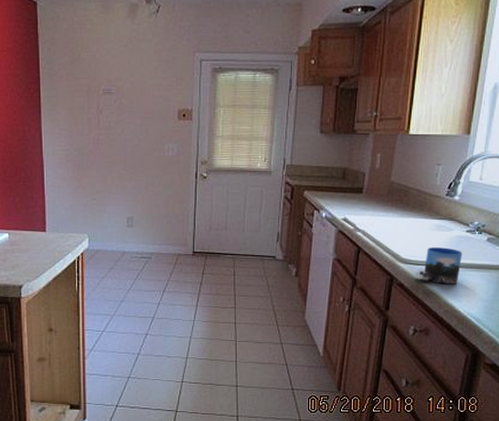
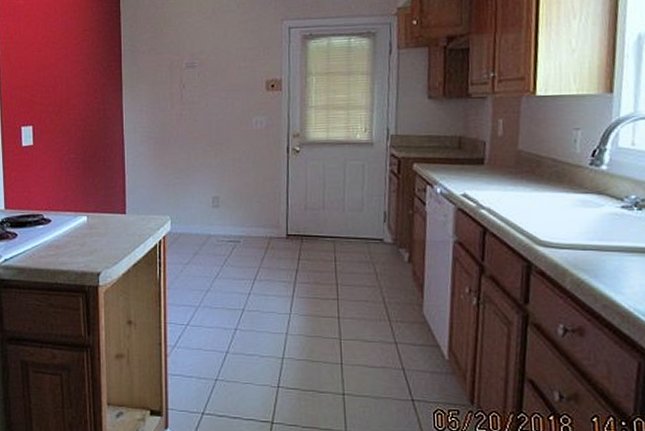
mug: present [414,247,462,284] -> none [558,227,619,273]

